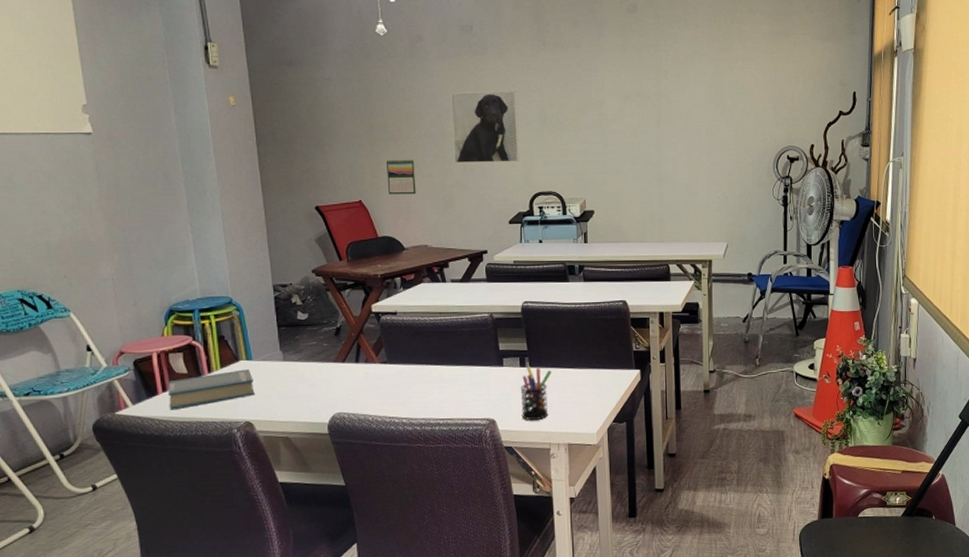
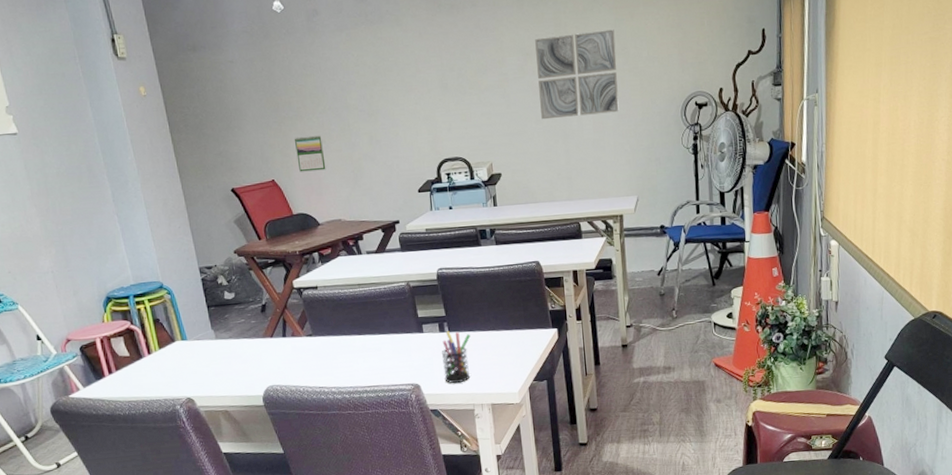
hardback book: present [169,369,255,410] -> none [113,349,193,391]
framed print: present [450,90,520,164] -> none [350,57,425,136]
wall art: none [636,80,714,161] -> present [535,29,619,120]

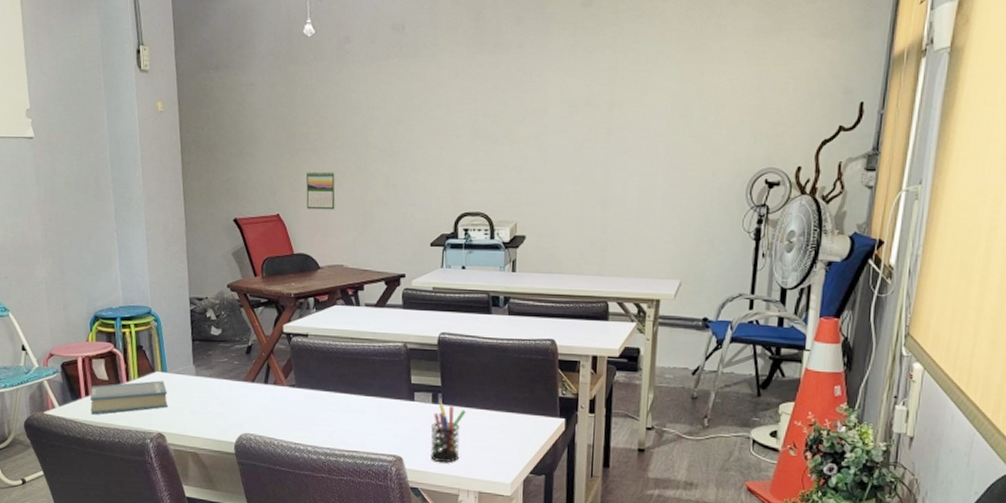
hardback book: none [113,349,193,391] -> present [91,381,168,415]
wall art: present [535,29,619,120] -> none [580,86,679,182]

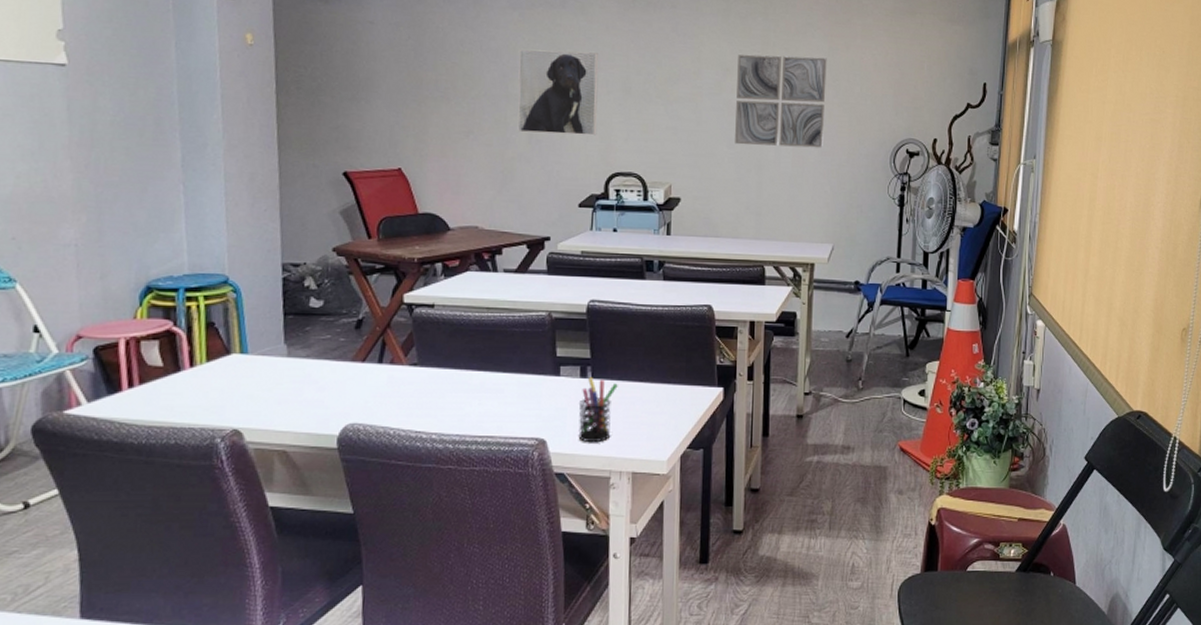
hardback book: present [91,381,168,415] -> none [136,365,248,411]
calendar: present [306,171,336,210] -> none [434,122,470,166]
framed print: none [376,97,449,178] -> present [517,49,598,136]
wall art: none [580,86,679,182] -> present [735,54,827,148]

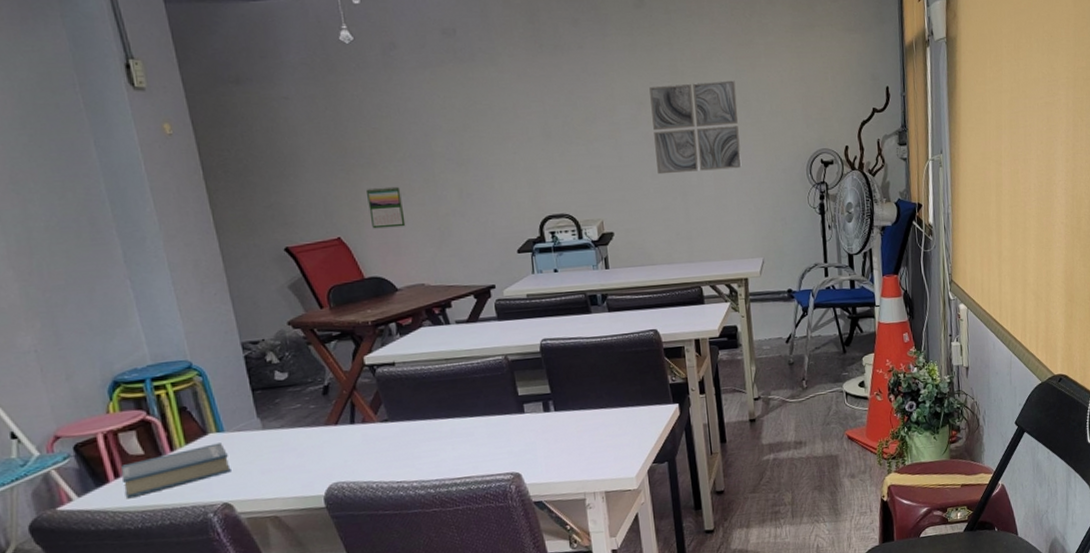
hardback book: none [136,365,248,411] -> present [121,443,231,499]
calendar: none [434,122,470,166] -> present [367,186,406,229]
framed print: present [517,49,598,136] -> none [435,101,525,189]
pen holder: present [578,377,618,442] -> none [545,410,580,470]

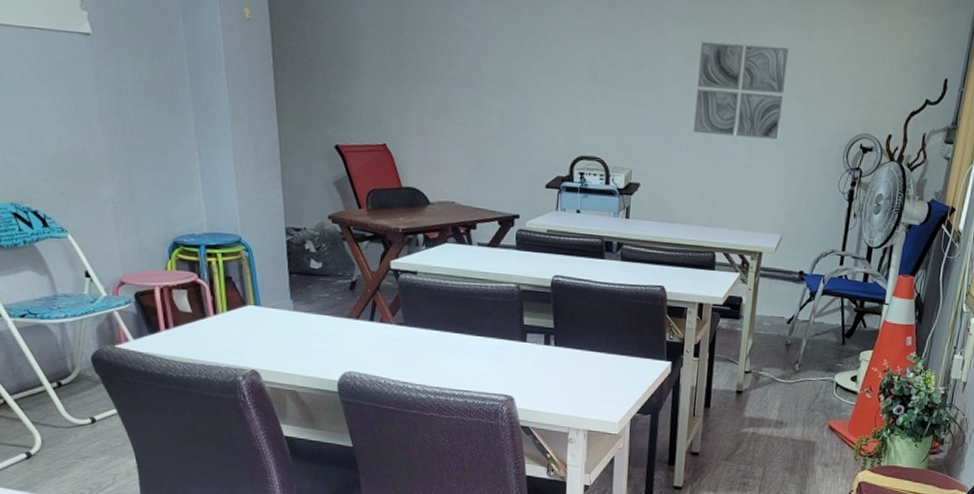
hardback book: present [121,443,231,499] -> none [172,315,262,350]
calendar: present [367,186,406,229] -> none [415,100,447,144]

